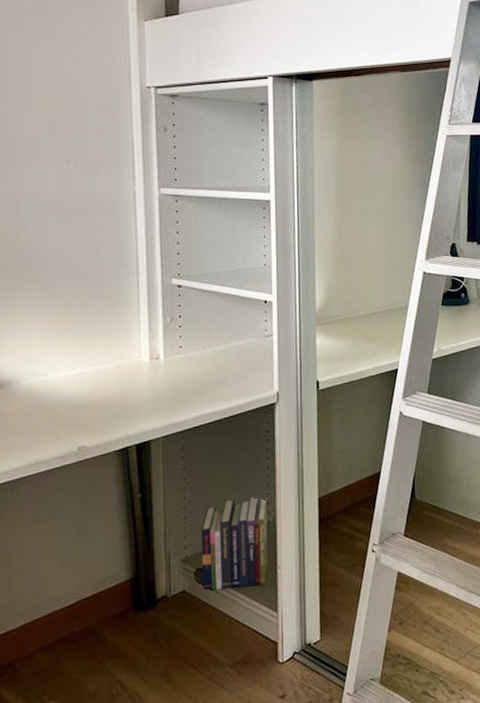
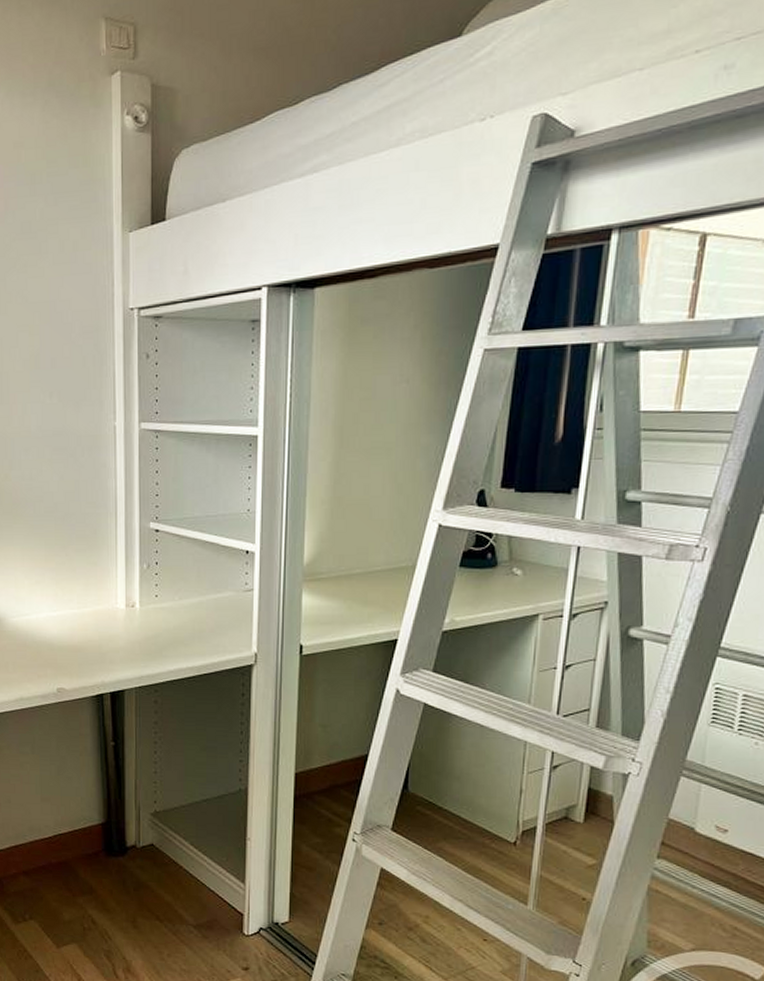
books: present [200,498,268,591] -> none [170,760,239,853]

